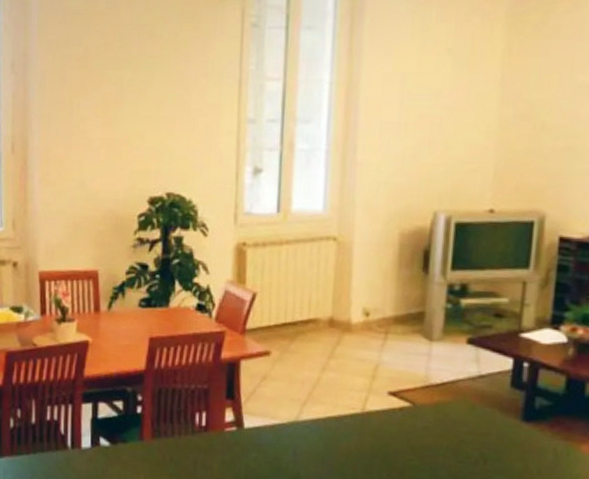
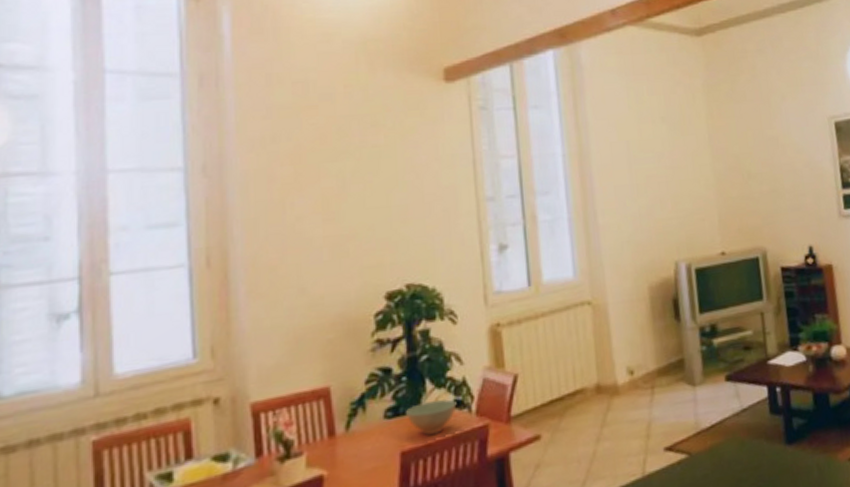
bowl: none [157,300,200,329] -> present [406,399,457,435]

